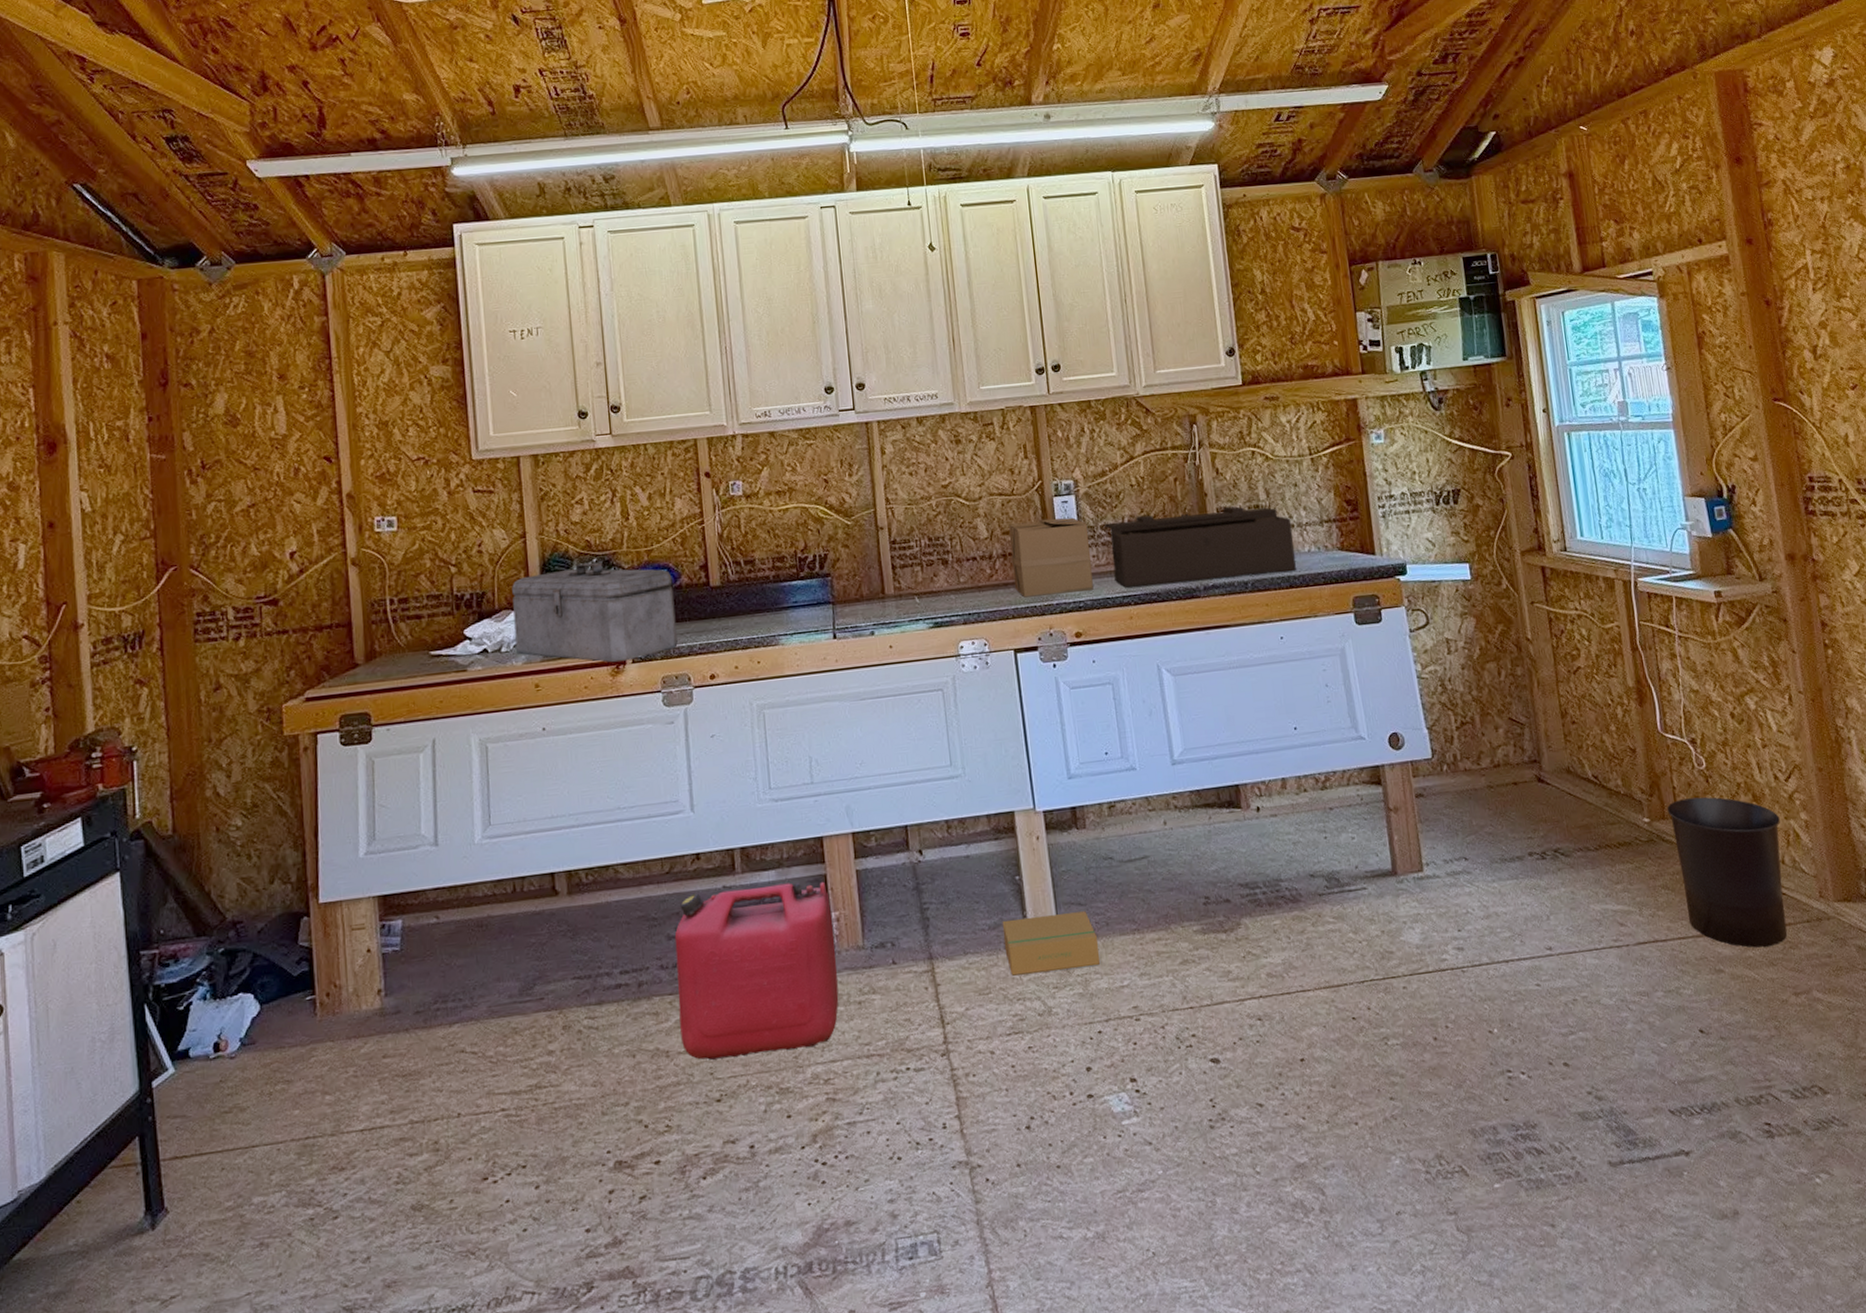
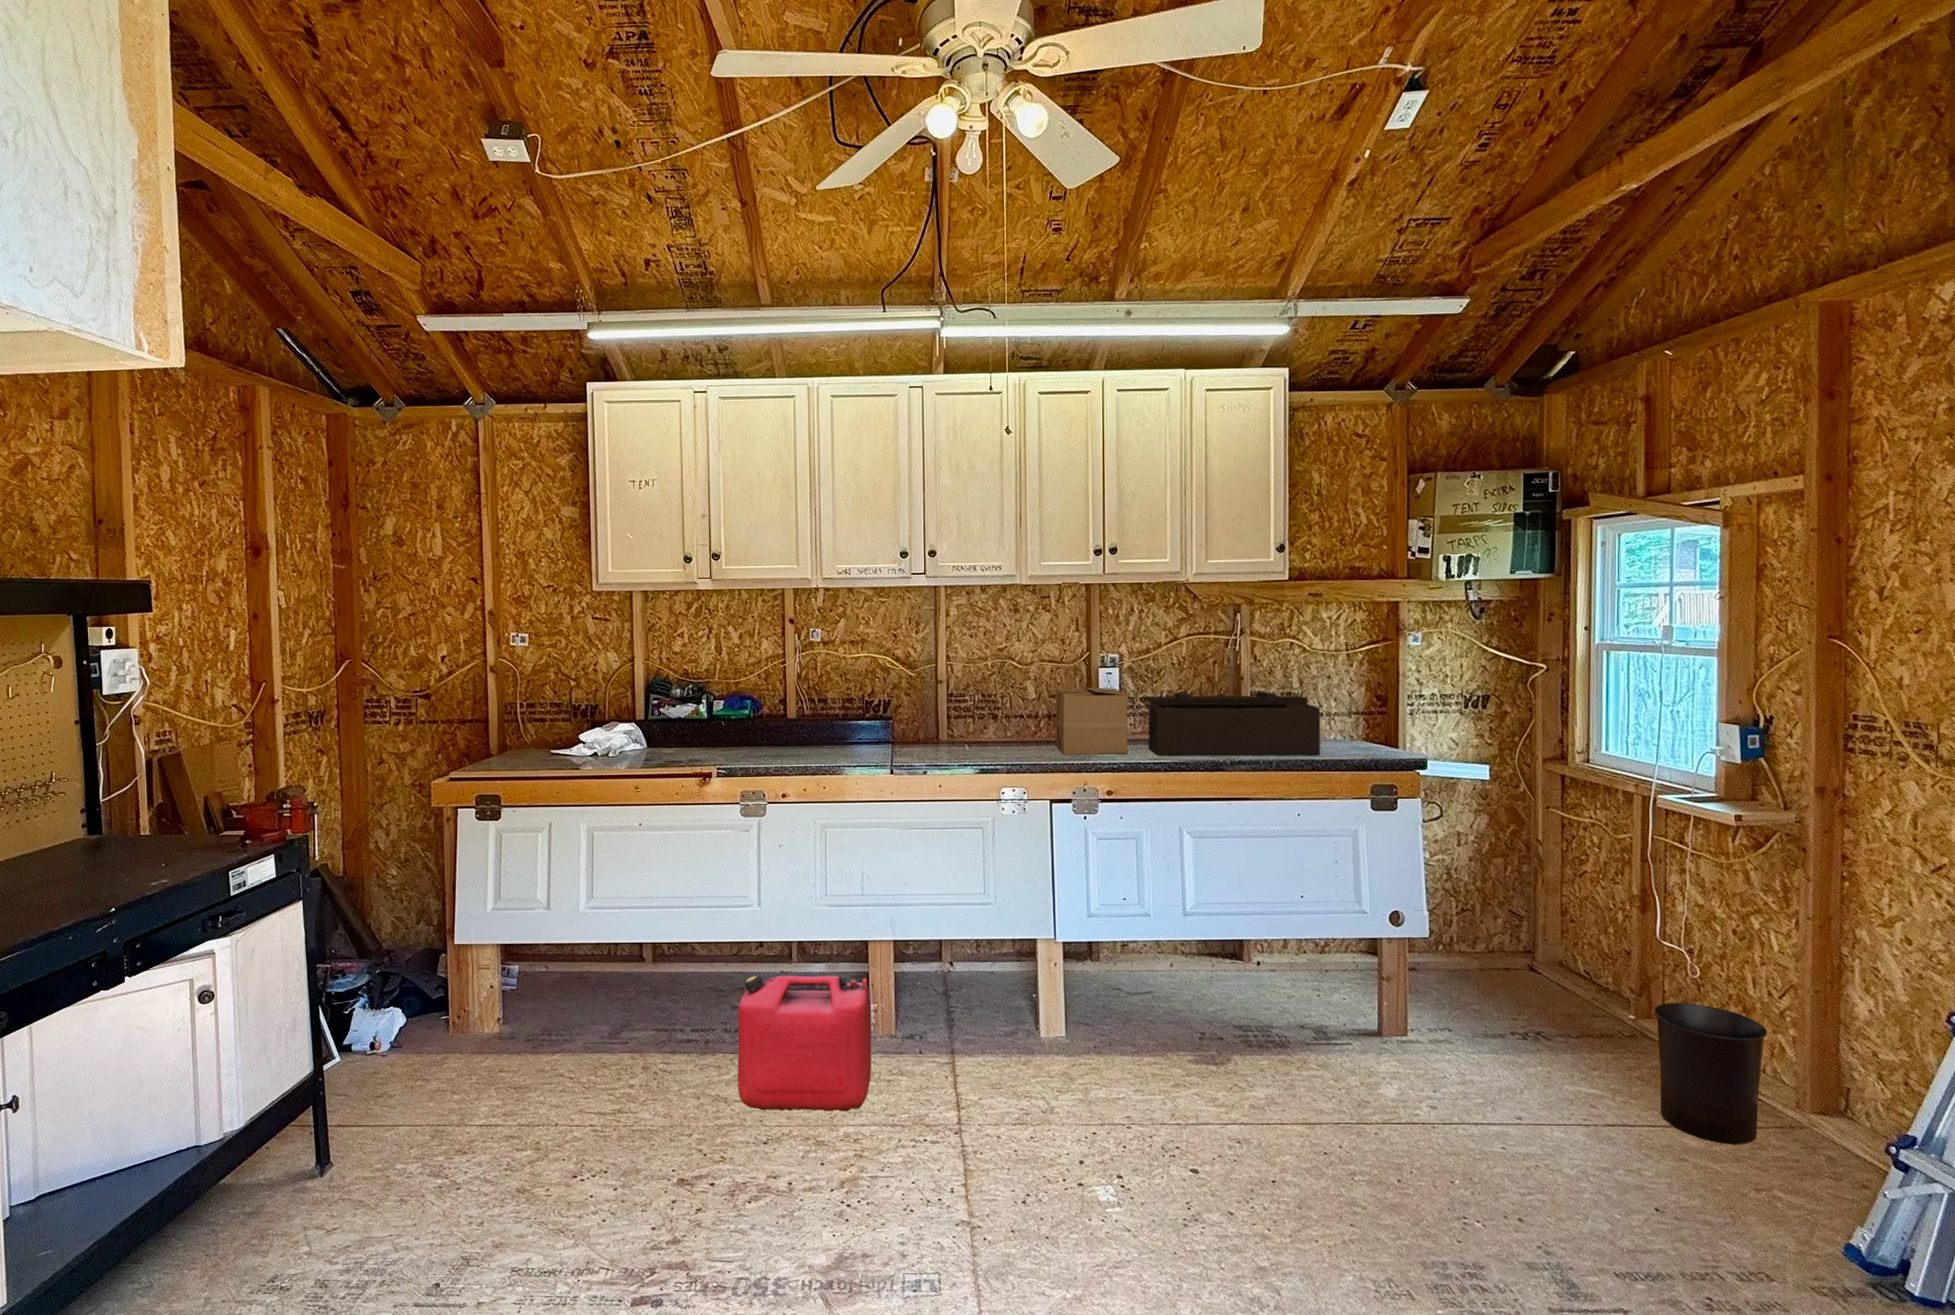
toolbox: present [512,562,678,663] -> none [620,688,756,775]
box: present [1002,911,1100,976] -> none [1017,1030,1100,1077]

